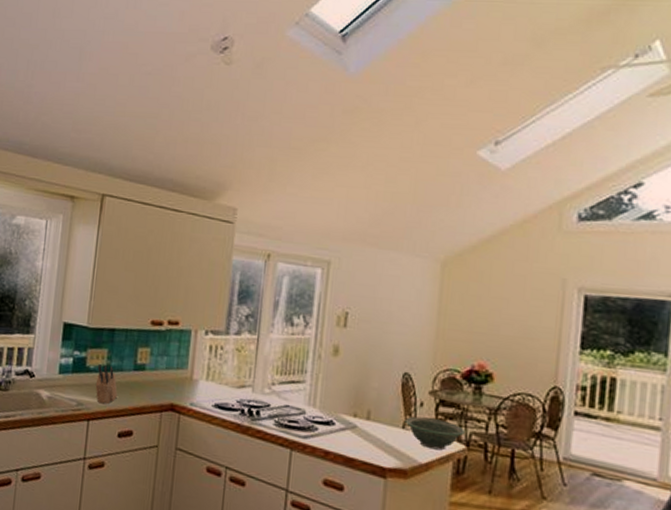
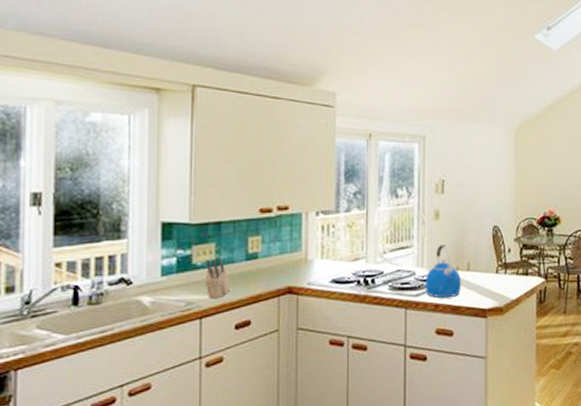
kettle: none [314,385,359,447] -> present [424,245,462,297]
bowl: present [405,416,465,451] -> none [497,261,543,287]

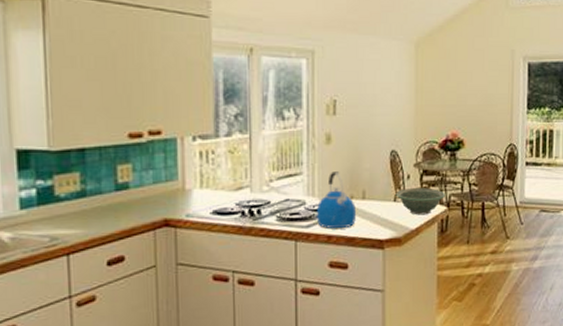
knife block: present [205,259,230,299] -> none [70,190,100,234]
bowl: none [497,261,543,287] -> present [396,188,445,215]

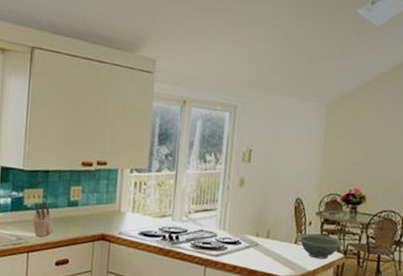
knife block: none [70,190,100,234] -> present [33,203,54,238]
kettle: present [316,171,357,228] -> none [224,211,261,261]

